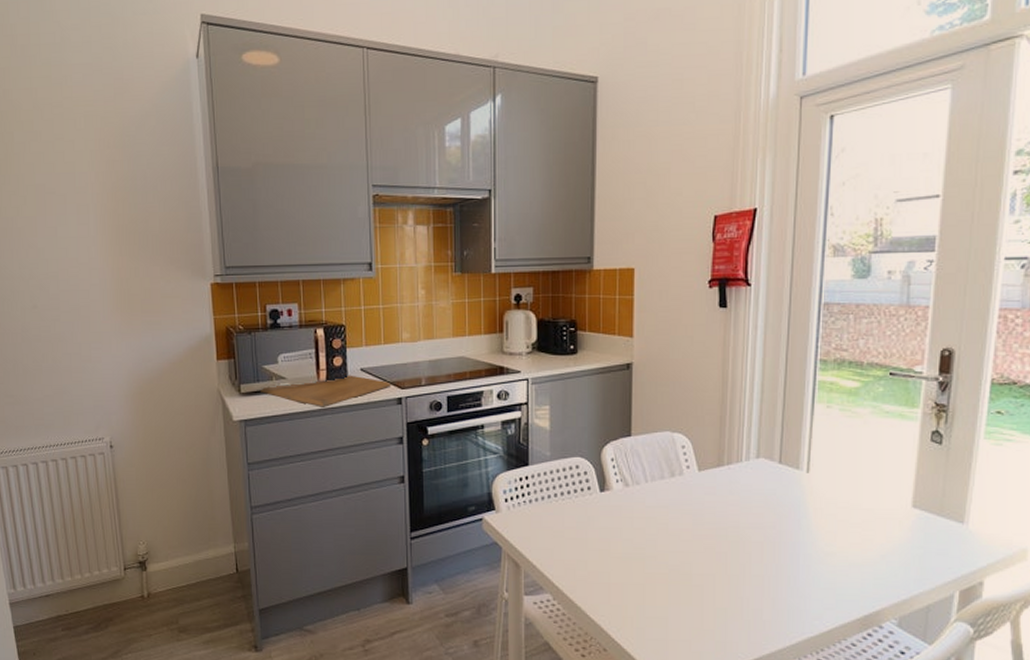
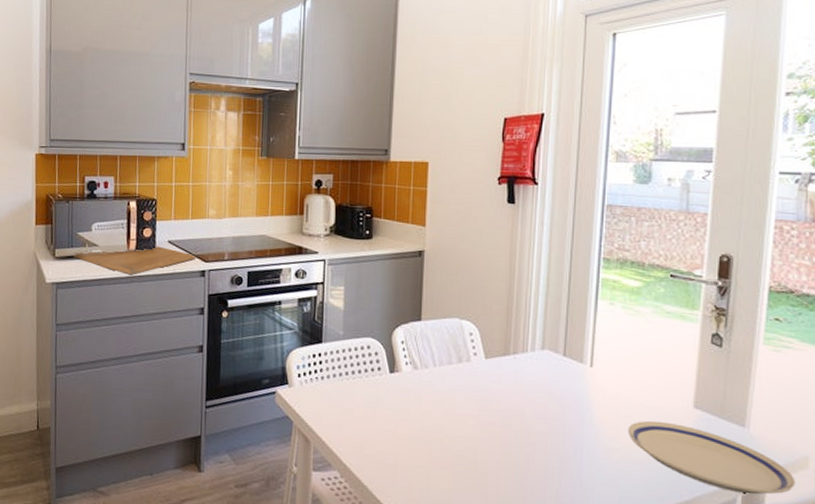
plate: none [844,523,1014,590] -> present [627,420,796,495]

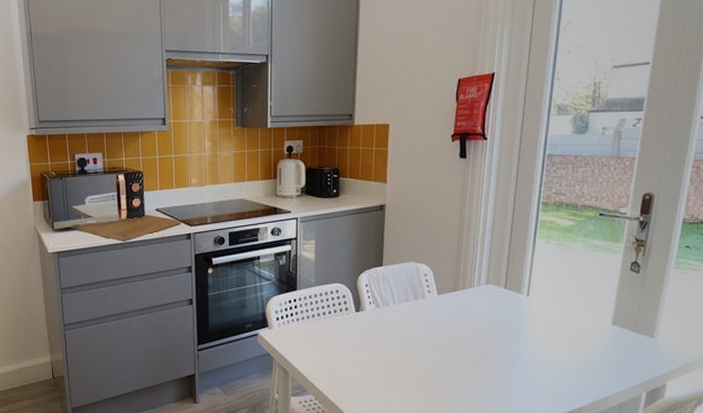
plate: present [627,420,796,495] -> none [555,337,691,391]

